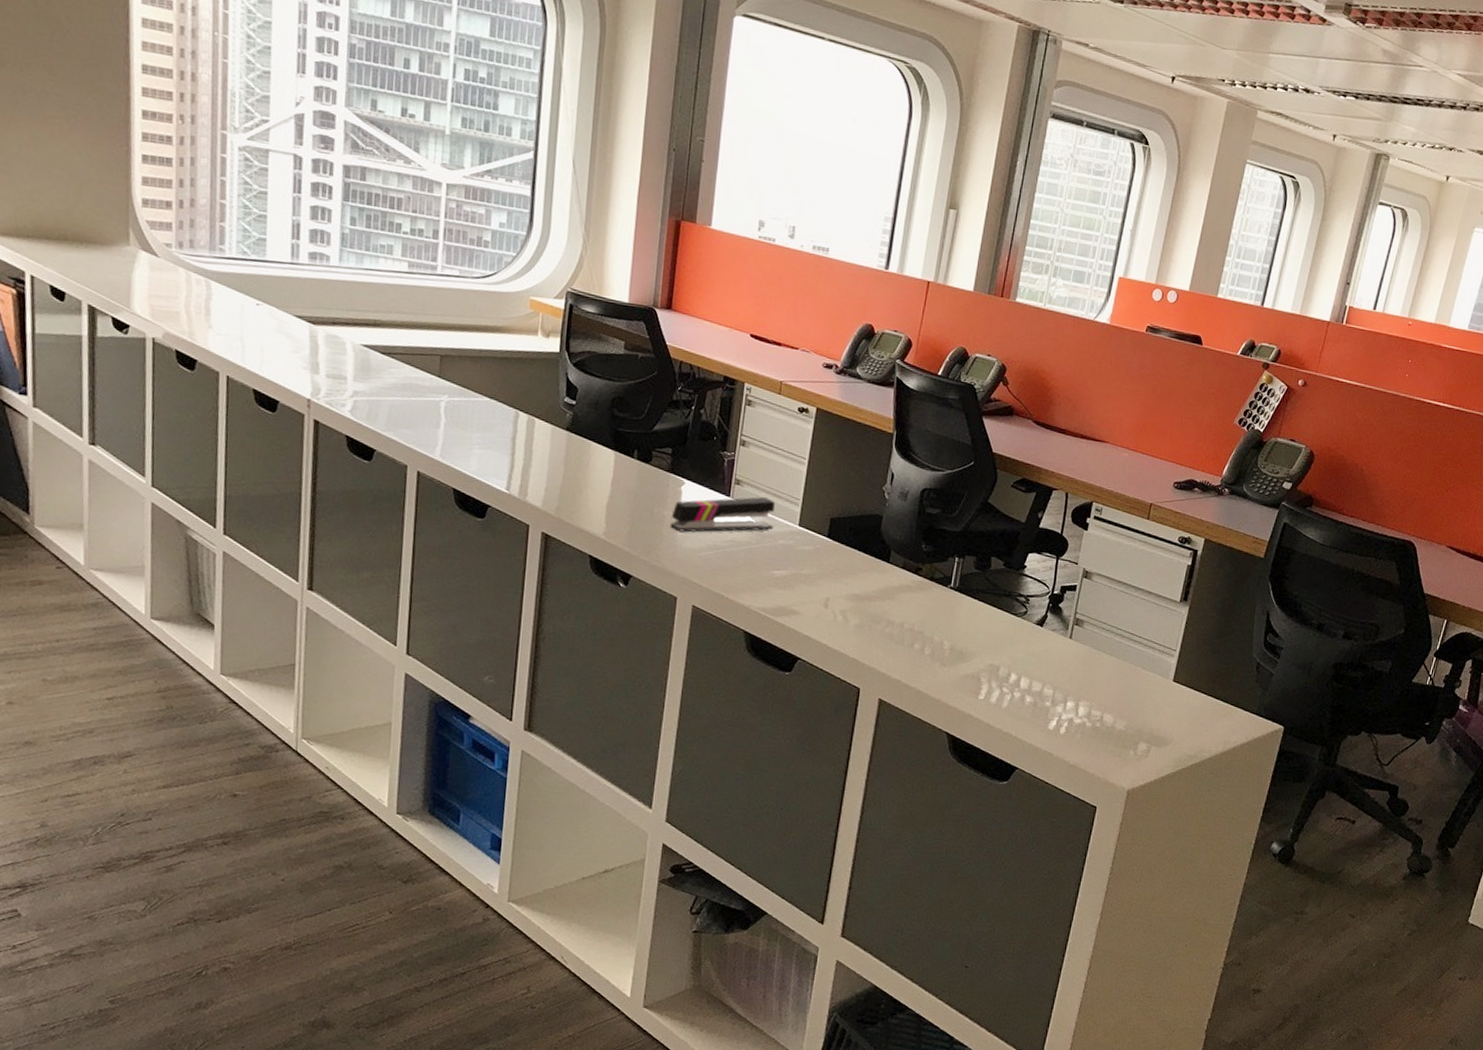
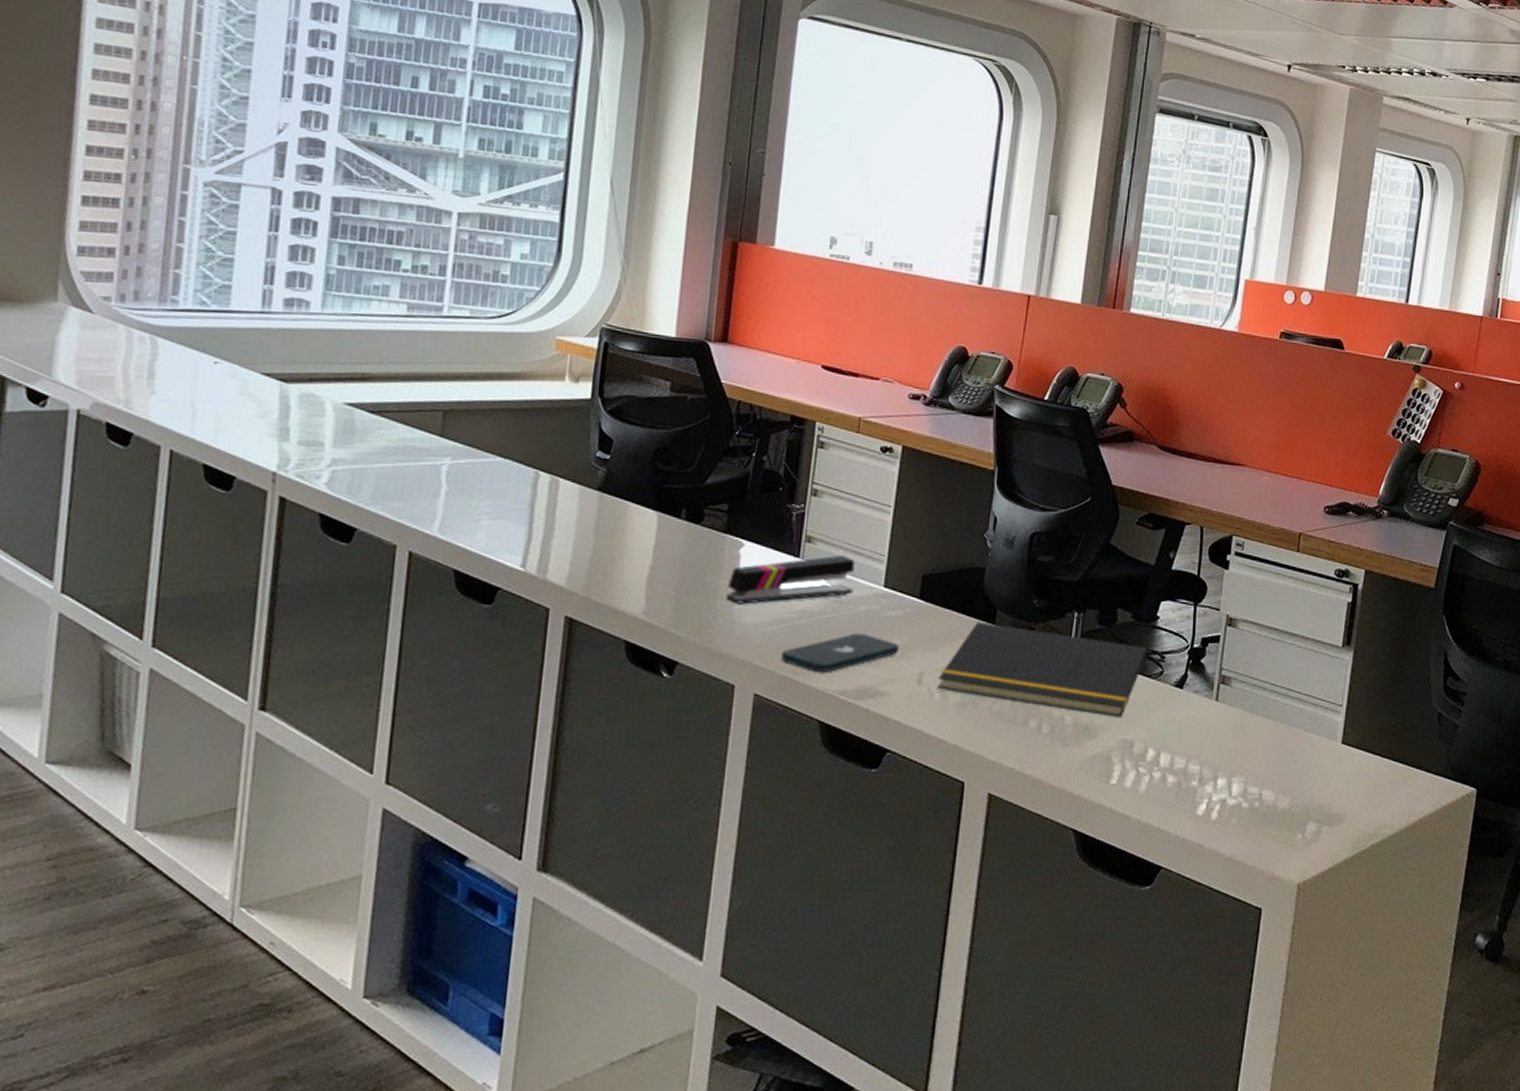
smartphone: none [715,562,811,592] -> present [781,633,900,672]
notepad: none [841,559,1015,646] -> present [938,621,1147,717]

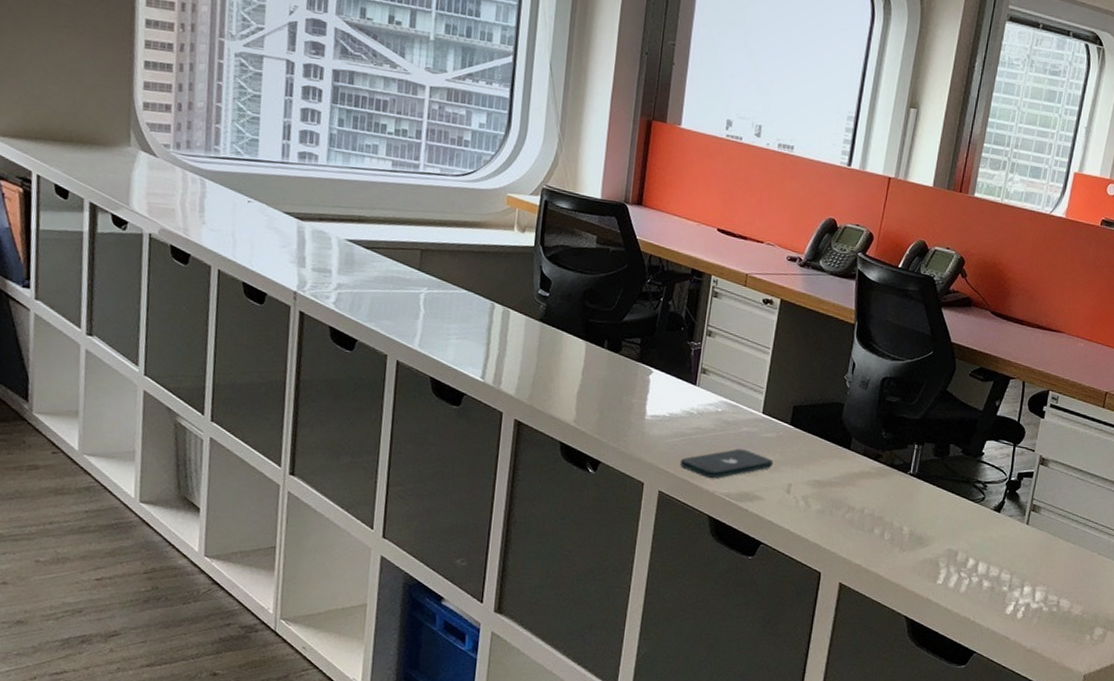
stapler: present [726,554,856,605] -> none [638,385,741,420]
notepad: present [938,621,1147,717] -> none [803,446,973,531]

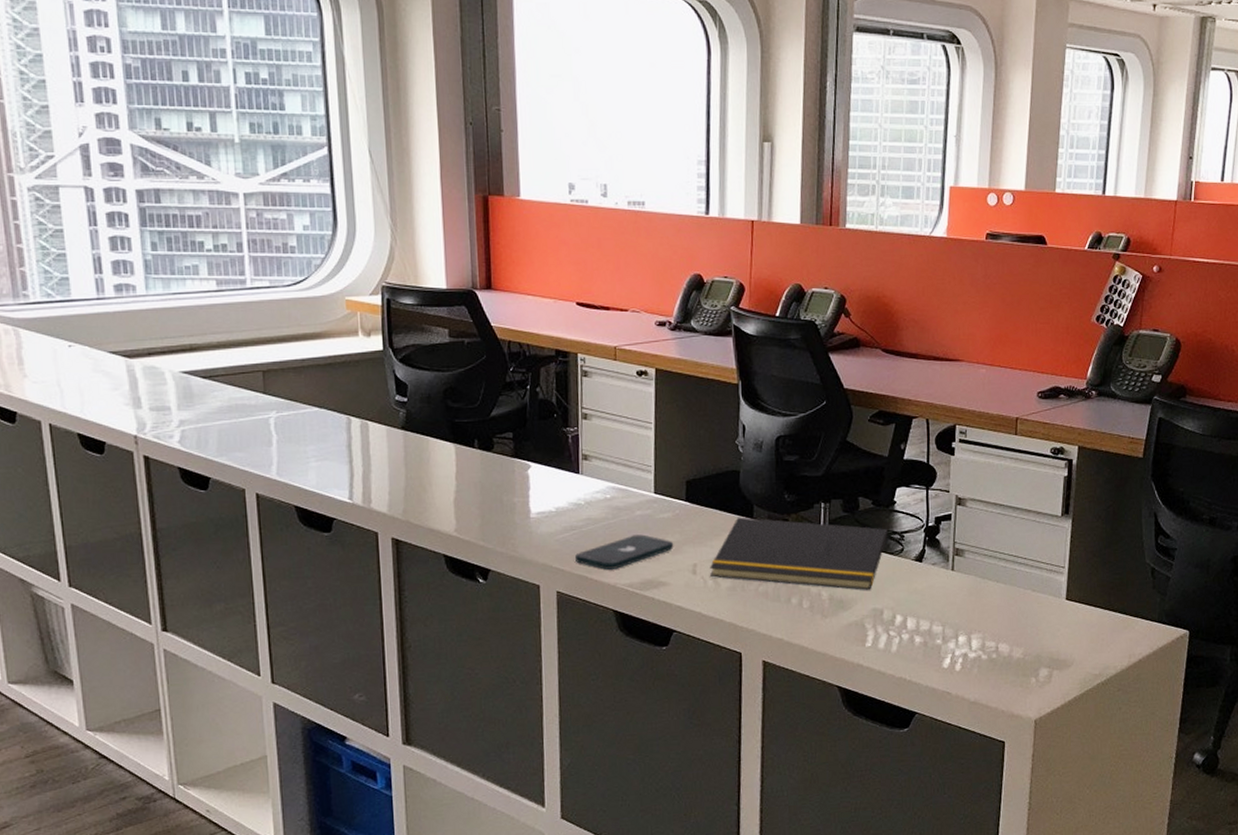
notepad: none [803,446,973,531] -> present [710,517,888,590]

